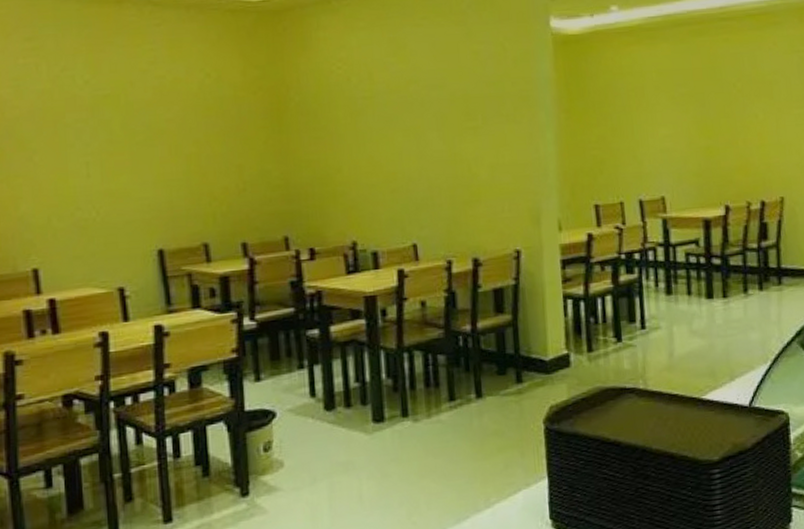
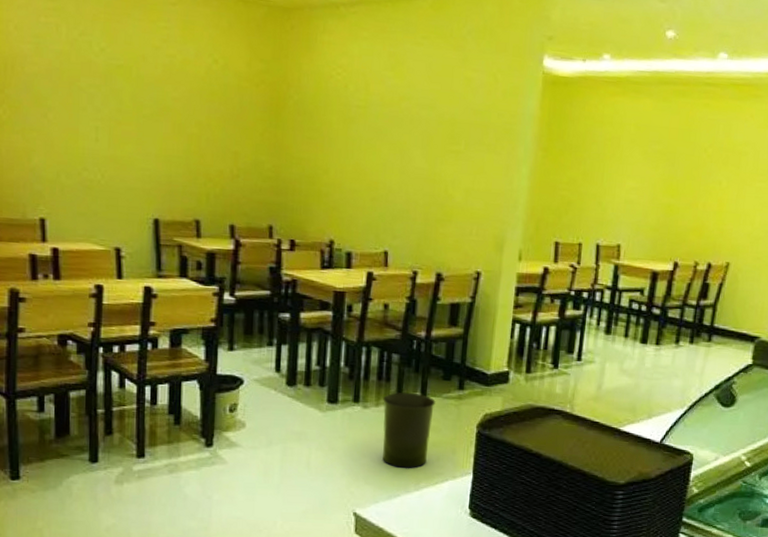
waste bin: none [434,395,494,485] -> present [382,391,436,469]

